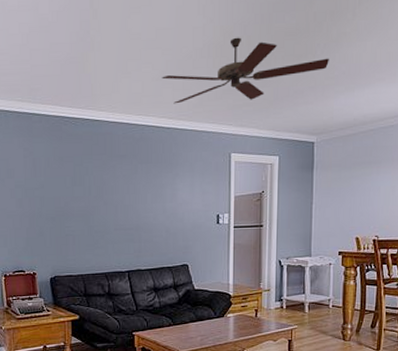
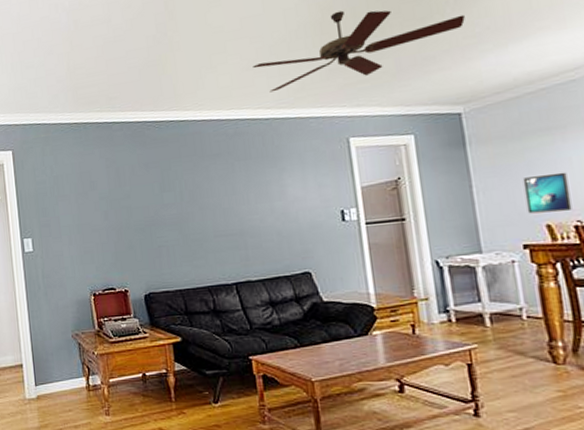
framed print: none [346,198,375,228] -> present [522,172,572,214]

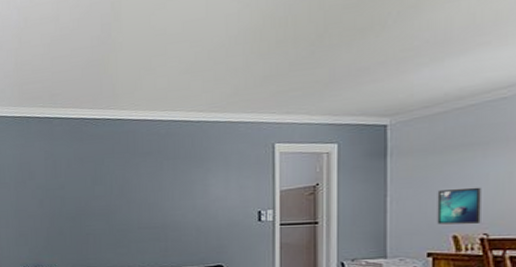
ceiling fan: present [253,10,465,93] -> none [190,18,405,96]

